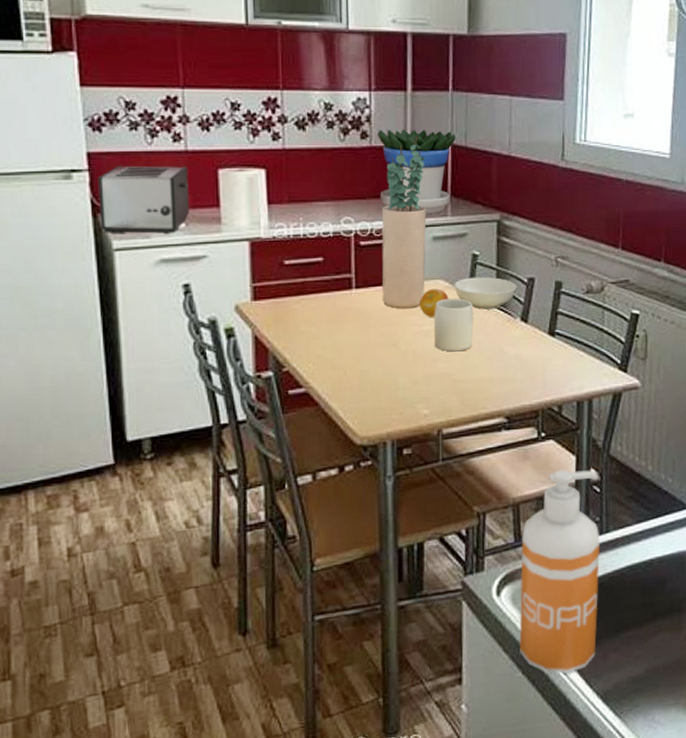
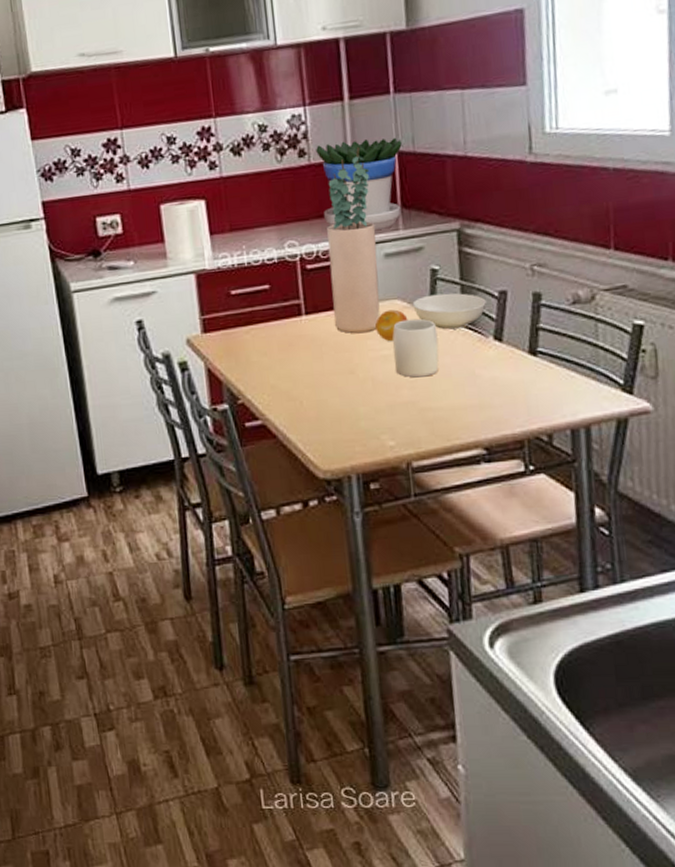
toaster: present [98,165,190,234] -> none [53,205,137,277]
soap dispenser: present [519,469,600,674] -> none [514,508,619,743]

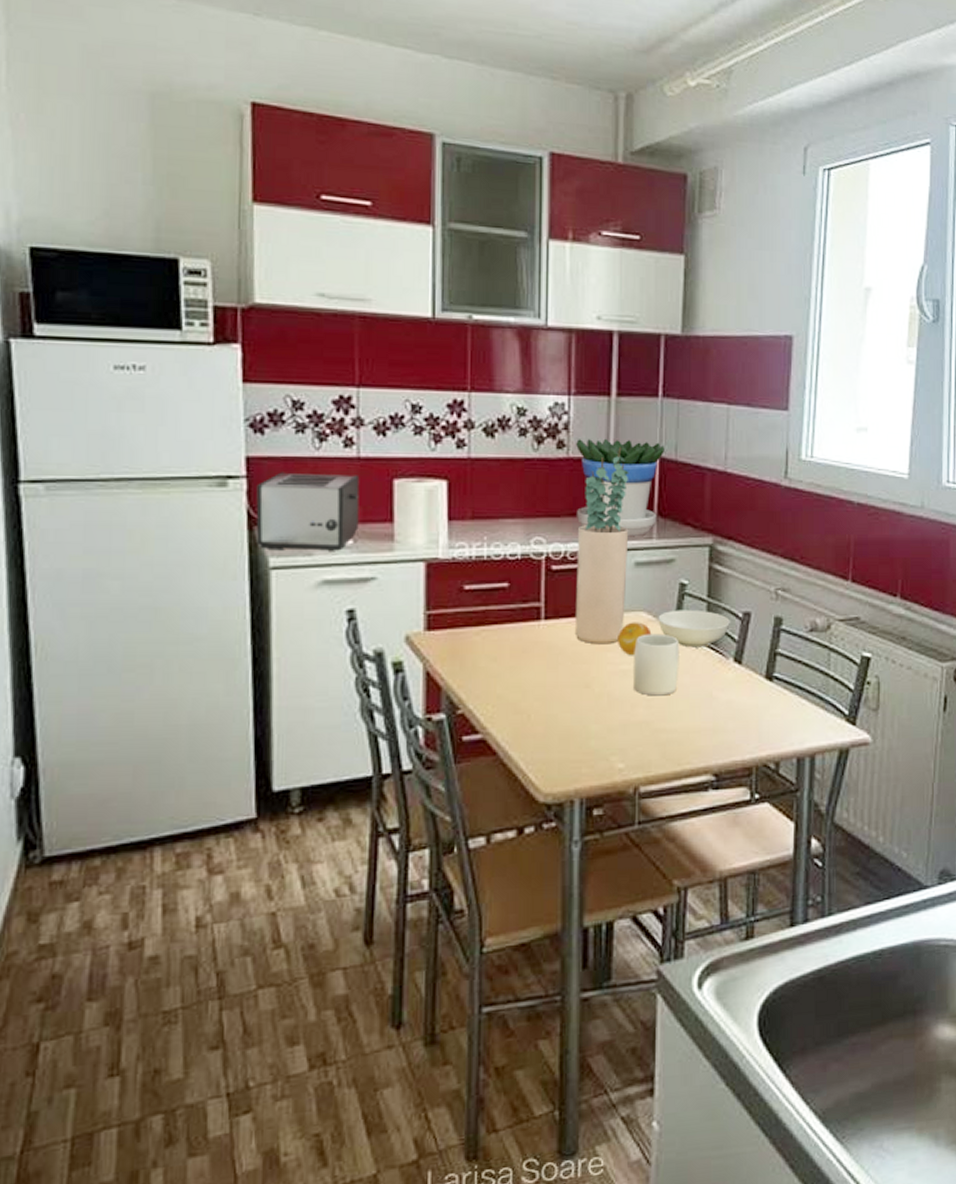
toaster: none [53,205,137,277] -> present [256,472,360,551]

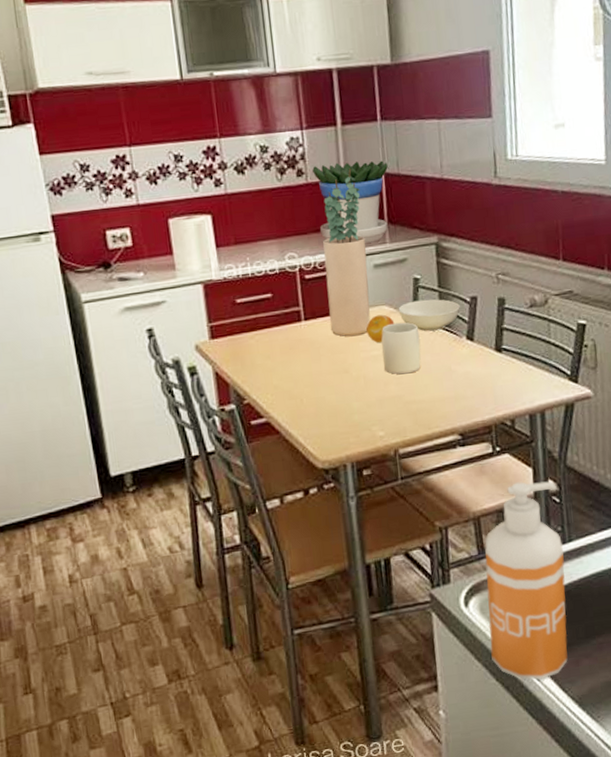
toaster: present [256,472,360,551] -> none [62,219,147,288]
soap dispenser: none [723,838,820,1087] -> present [484,481,568,680]

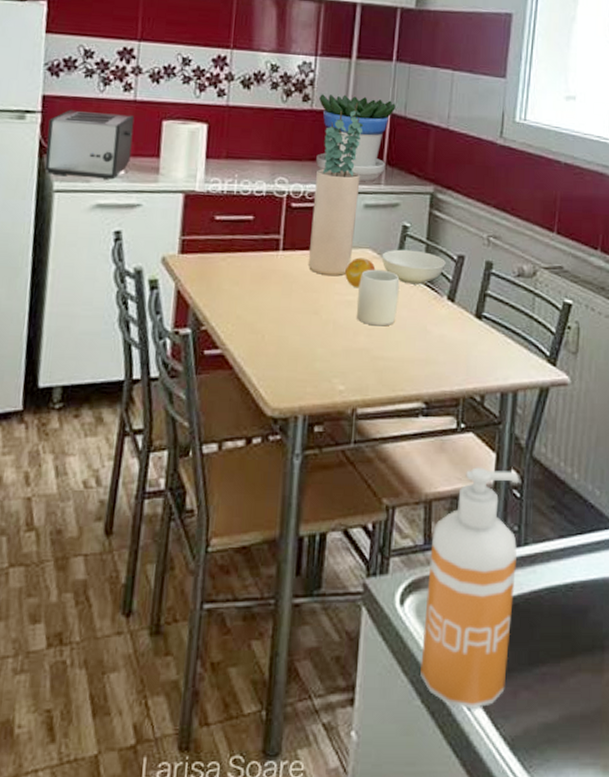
toaster: none [62,219,147,288] -> present [44,109,135,180]

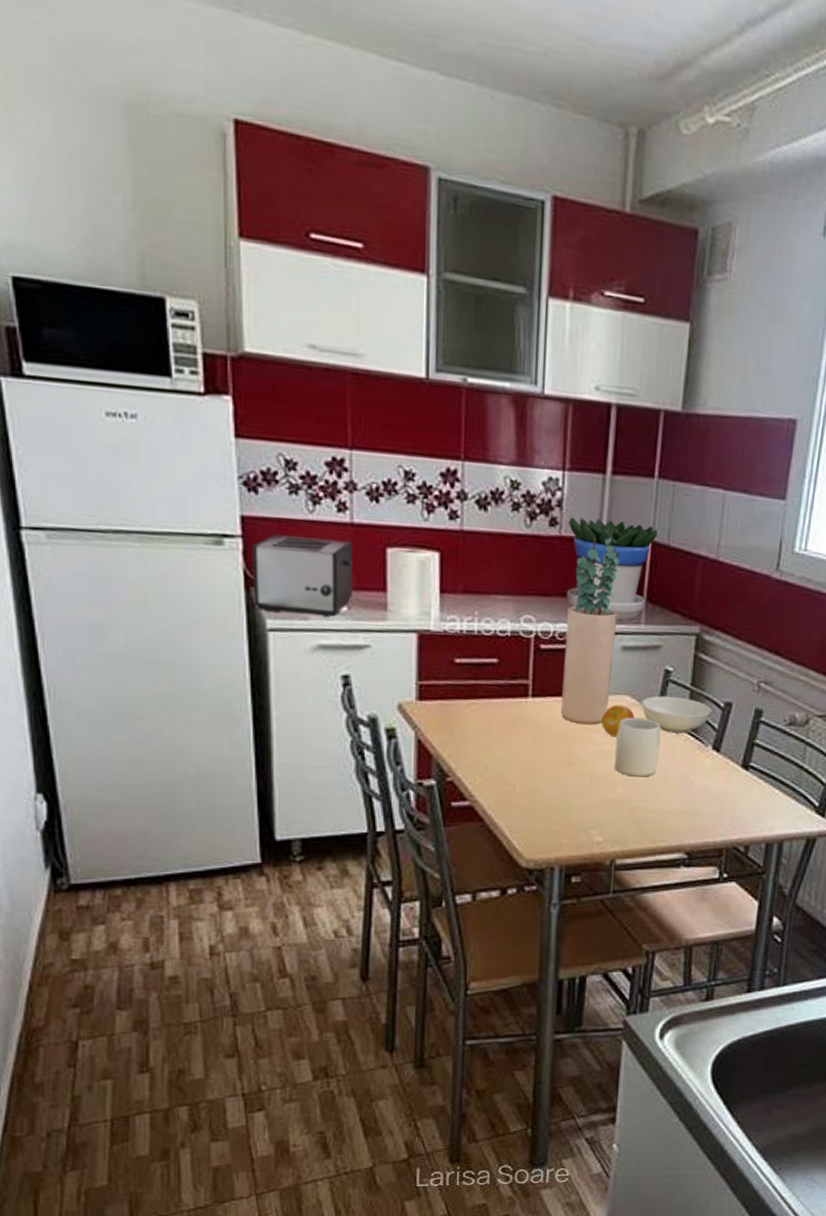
soap dispenser: present [420,467,519,708] -> none [679,915,781,1124]

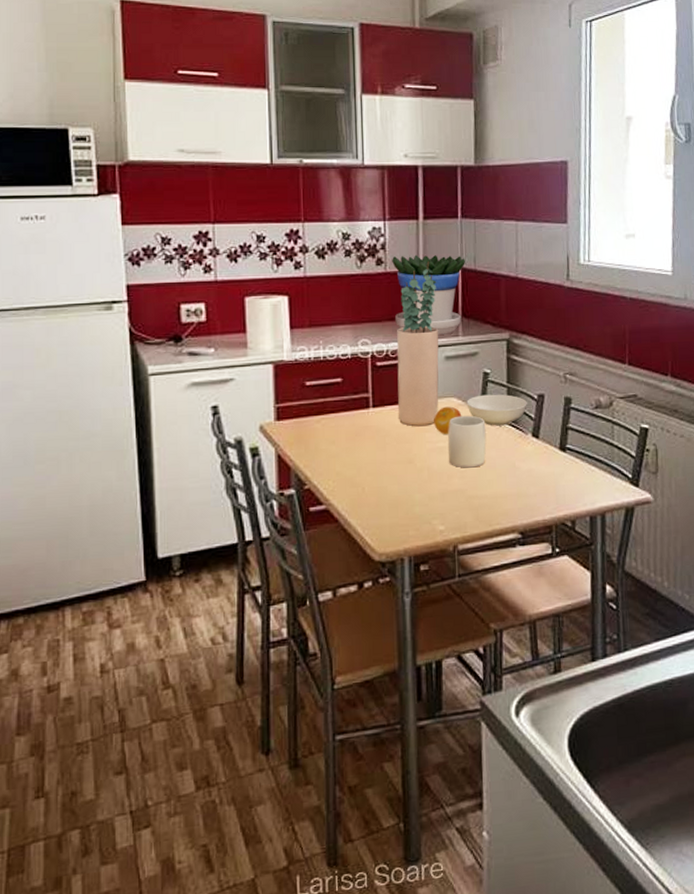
toaster: present [252,533,353,617] -> none [136,295,218,359]

